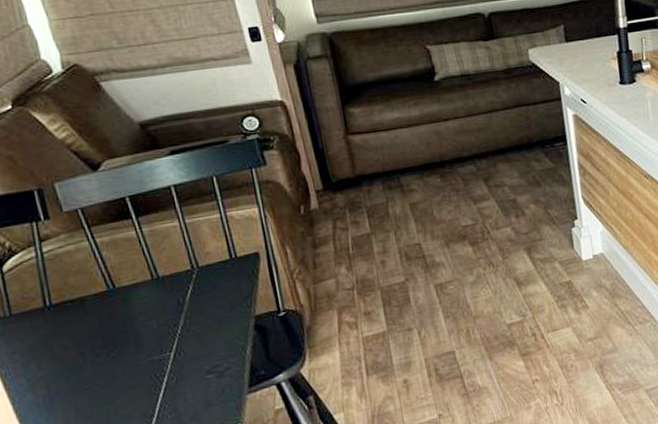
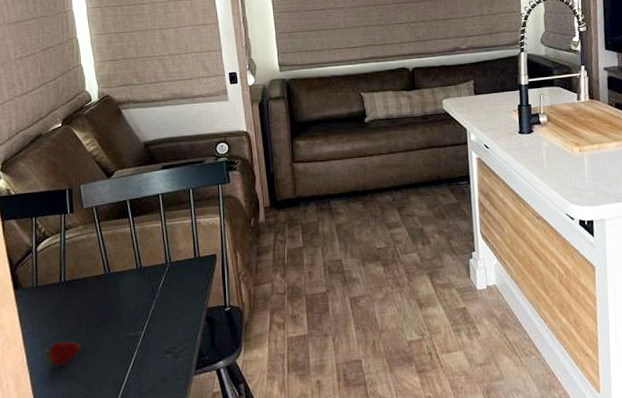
fruit: none [34,376,89,411] -> present [42,341,81,368]

